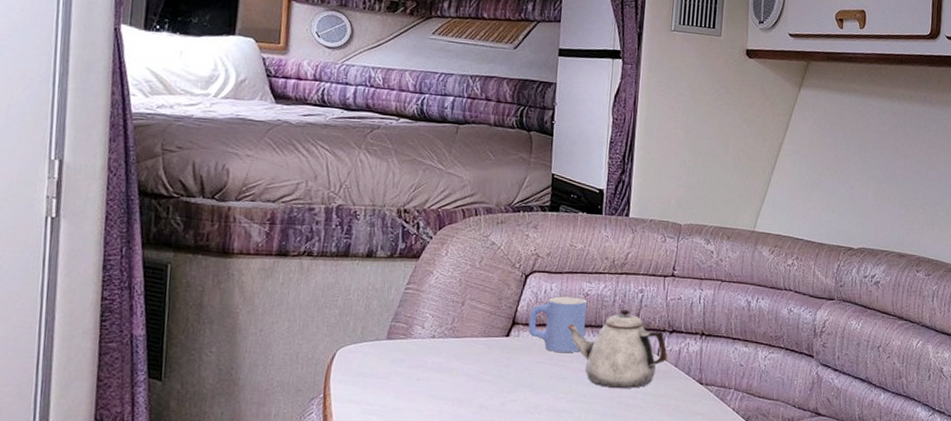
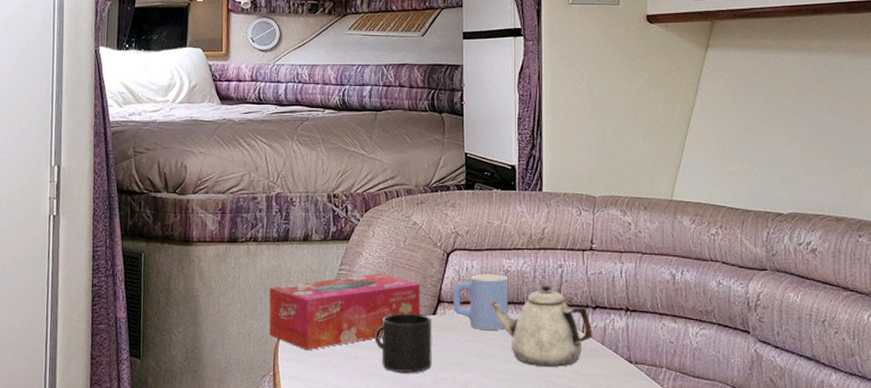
tissue box: none [320,293,495,372] -> present [268,273,421,351]
mug: none [441,334,505,395] -> present [374,313,432,373]

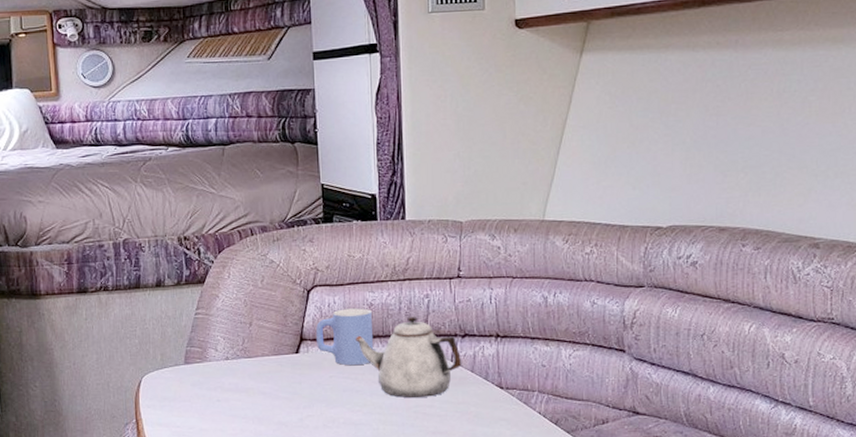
tissue box: present [268,273,421,351] -> none [125,315,283,397]
mug: present [374,313,432,373] -> none [236,353,297,412]

